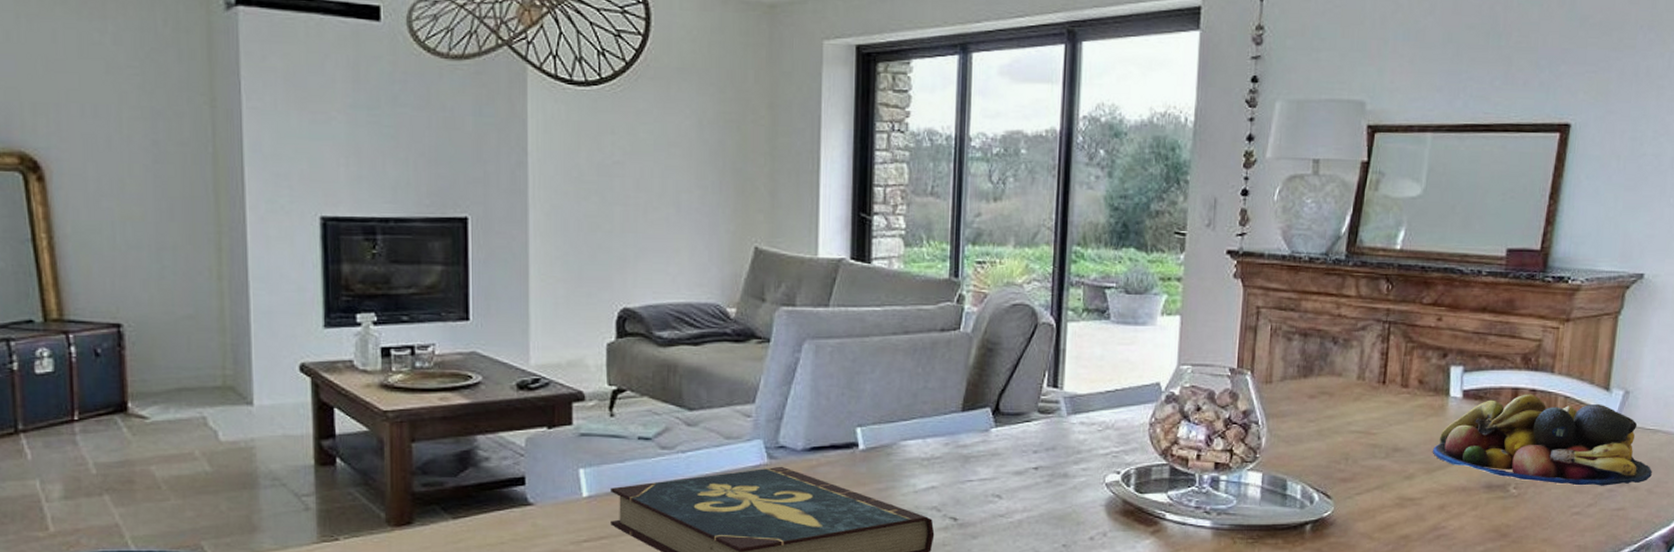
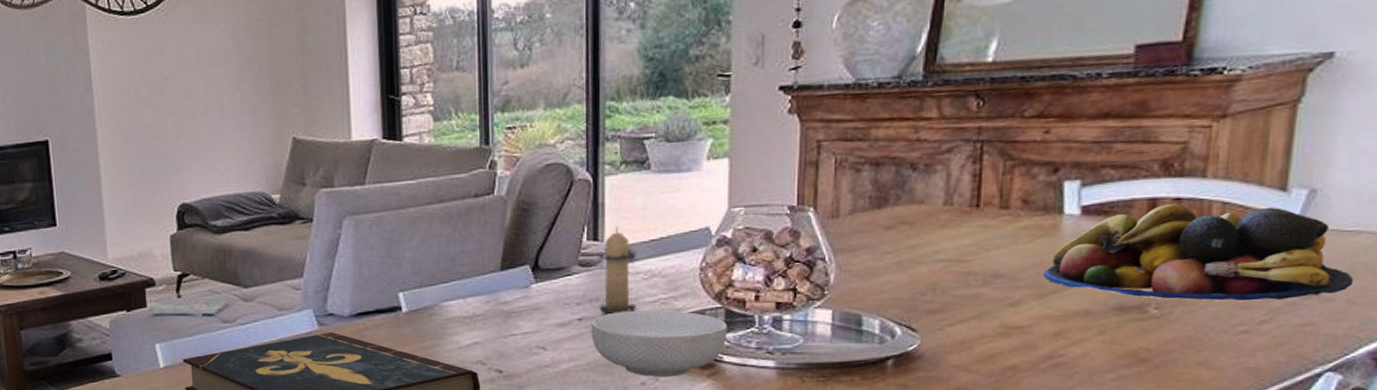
cereal bowl: none [1046,463,1171,533] -> present [591,310,727,378]
candle: none [1054,375,1094,465] -> present [598,227,638,315]

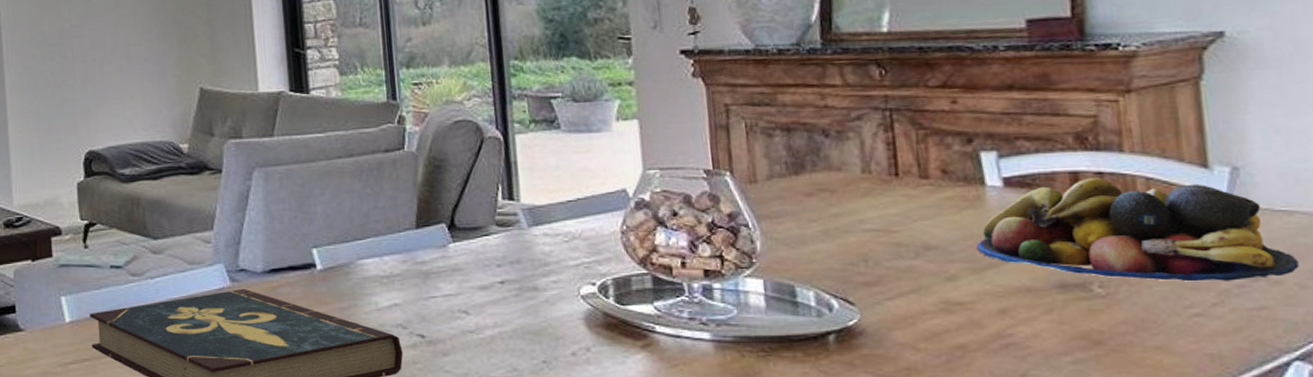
cereal bowl: present [591,310,727,378] -> none [514,274,657,348]
candle: present [598,227,638,315] -> none [515,186,560,278]

